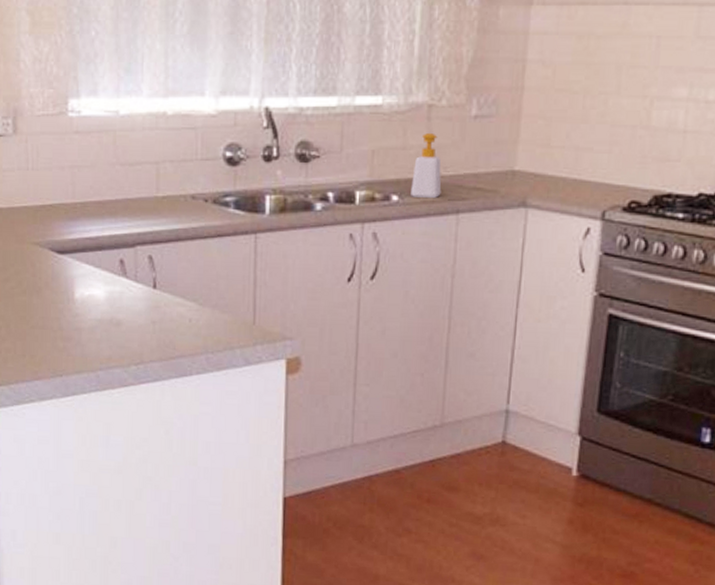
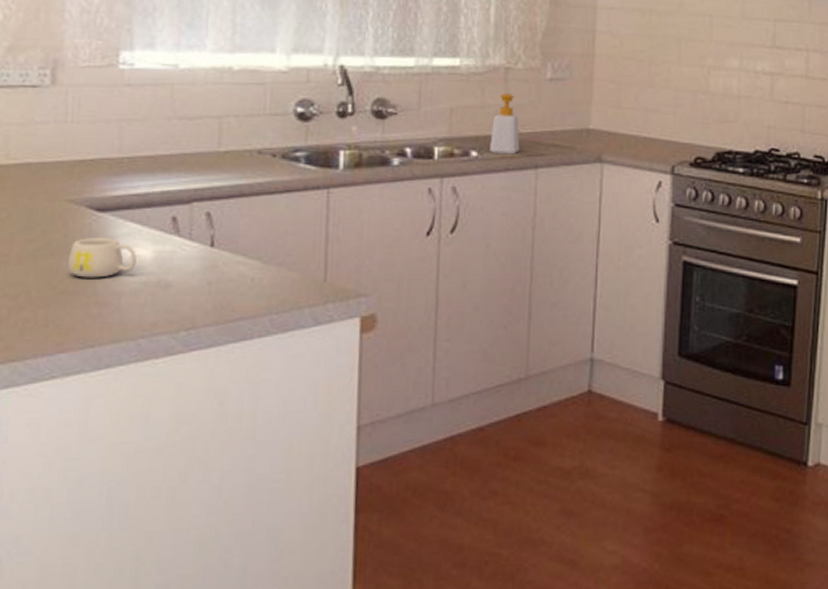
mug: none [36,278,92,315] -> present [67,238,137,278]

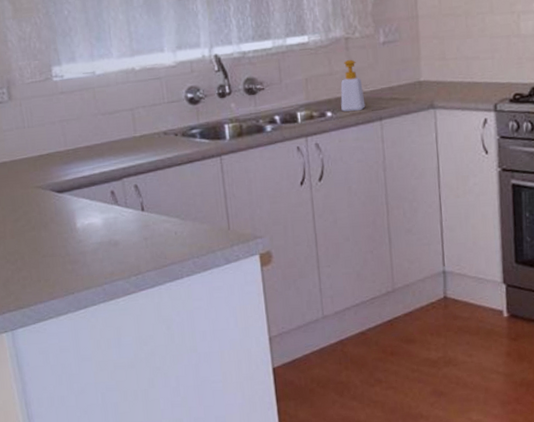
mug: present [67,238,137,278] -> none [44,212,92,244]

